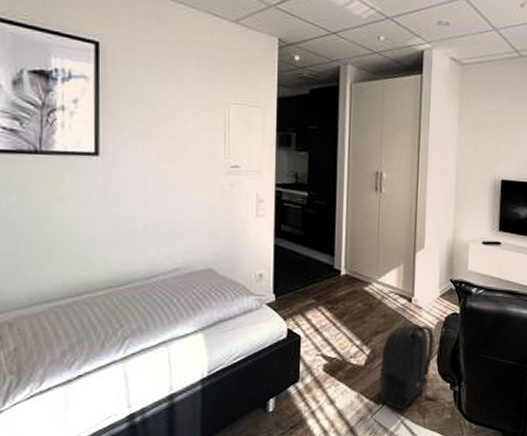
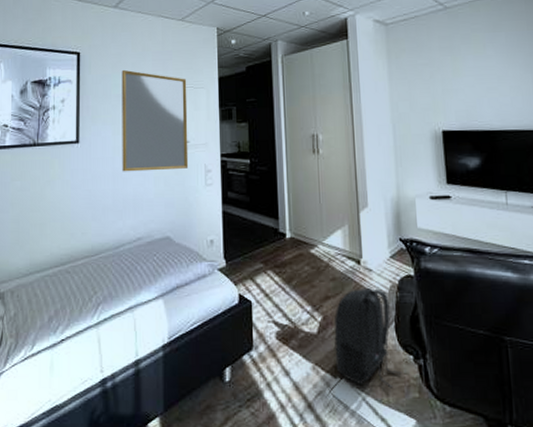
home mirror: none [156,72,239,197] -> present [121,69,189,172]

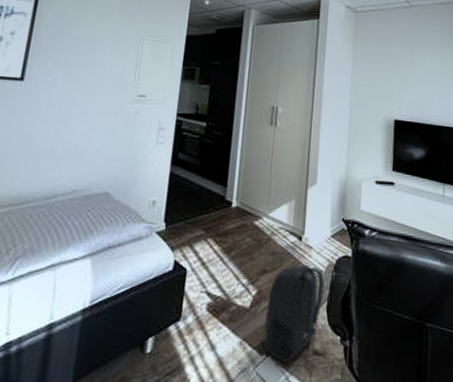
home mirror: present [121,69,189,172] -> none [67,11,153,123]

